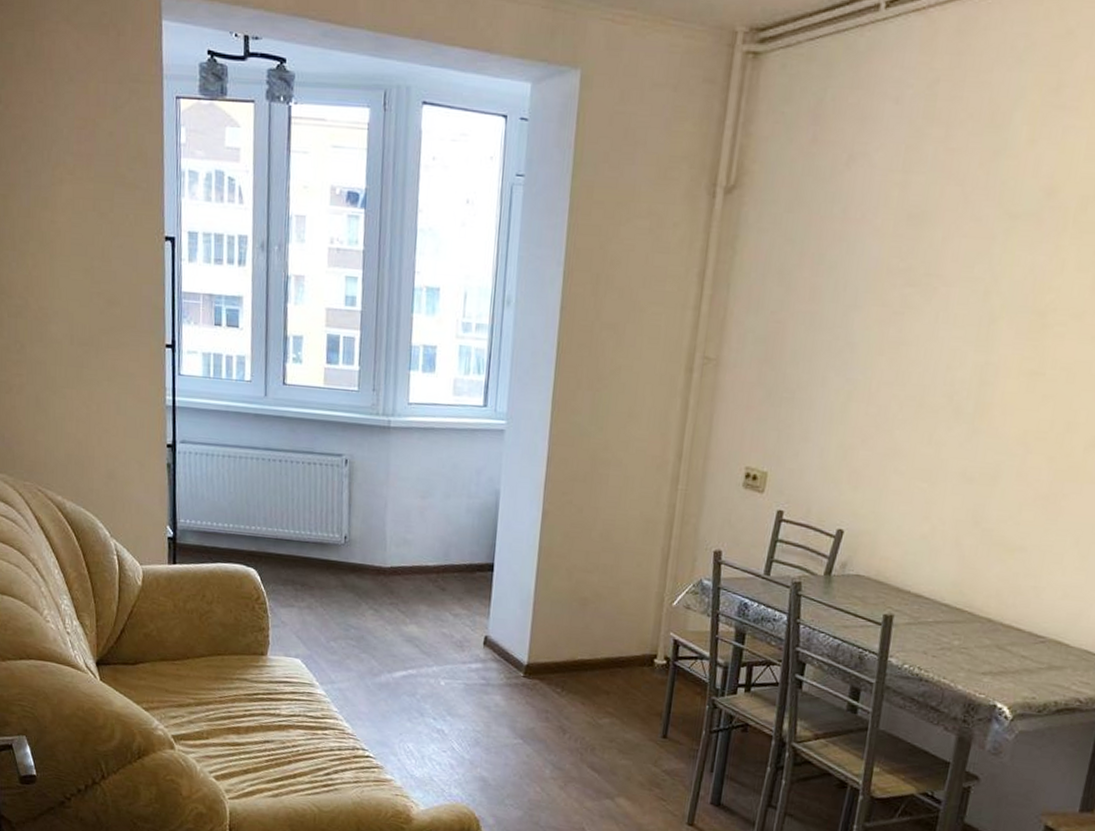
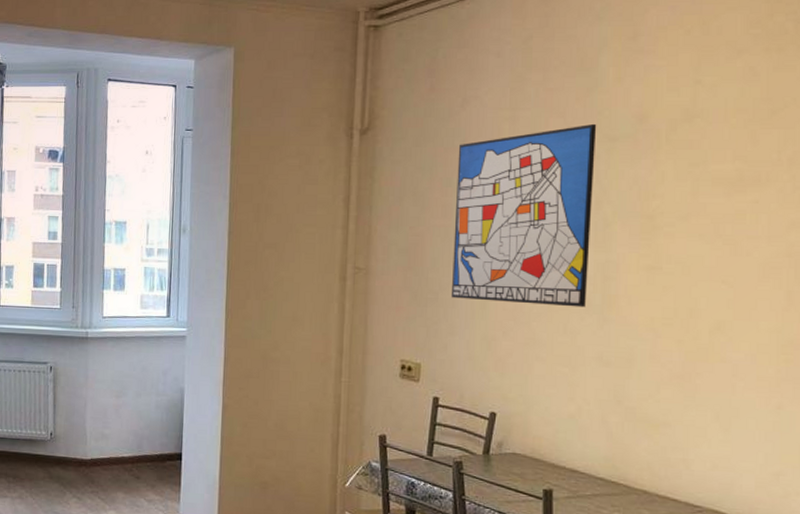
wall art: none [809,195,999,416] -> present [451,123,597,308]

